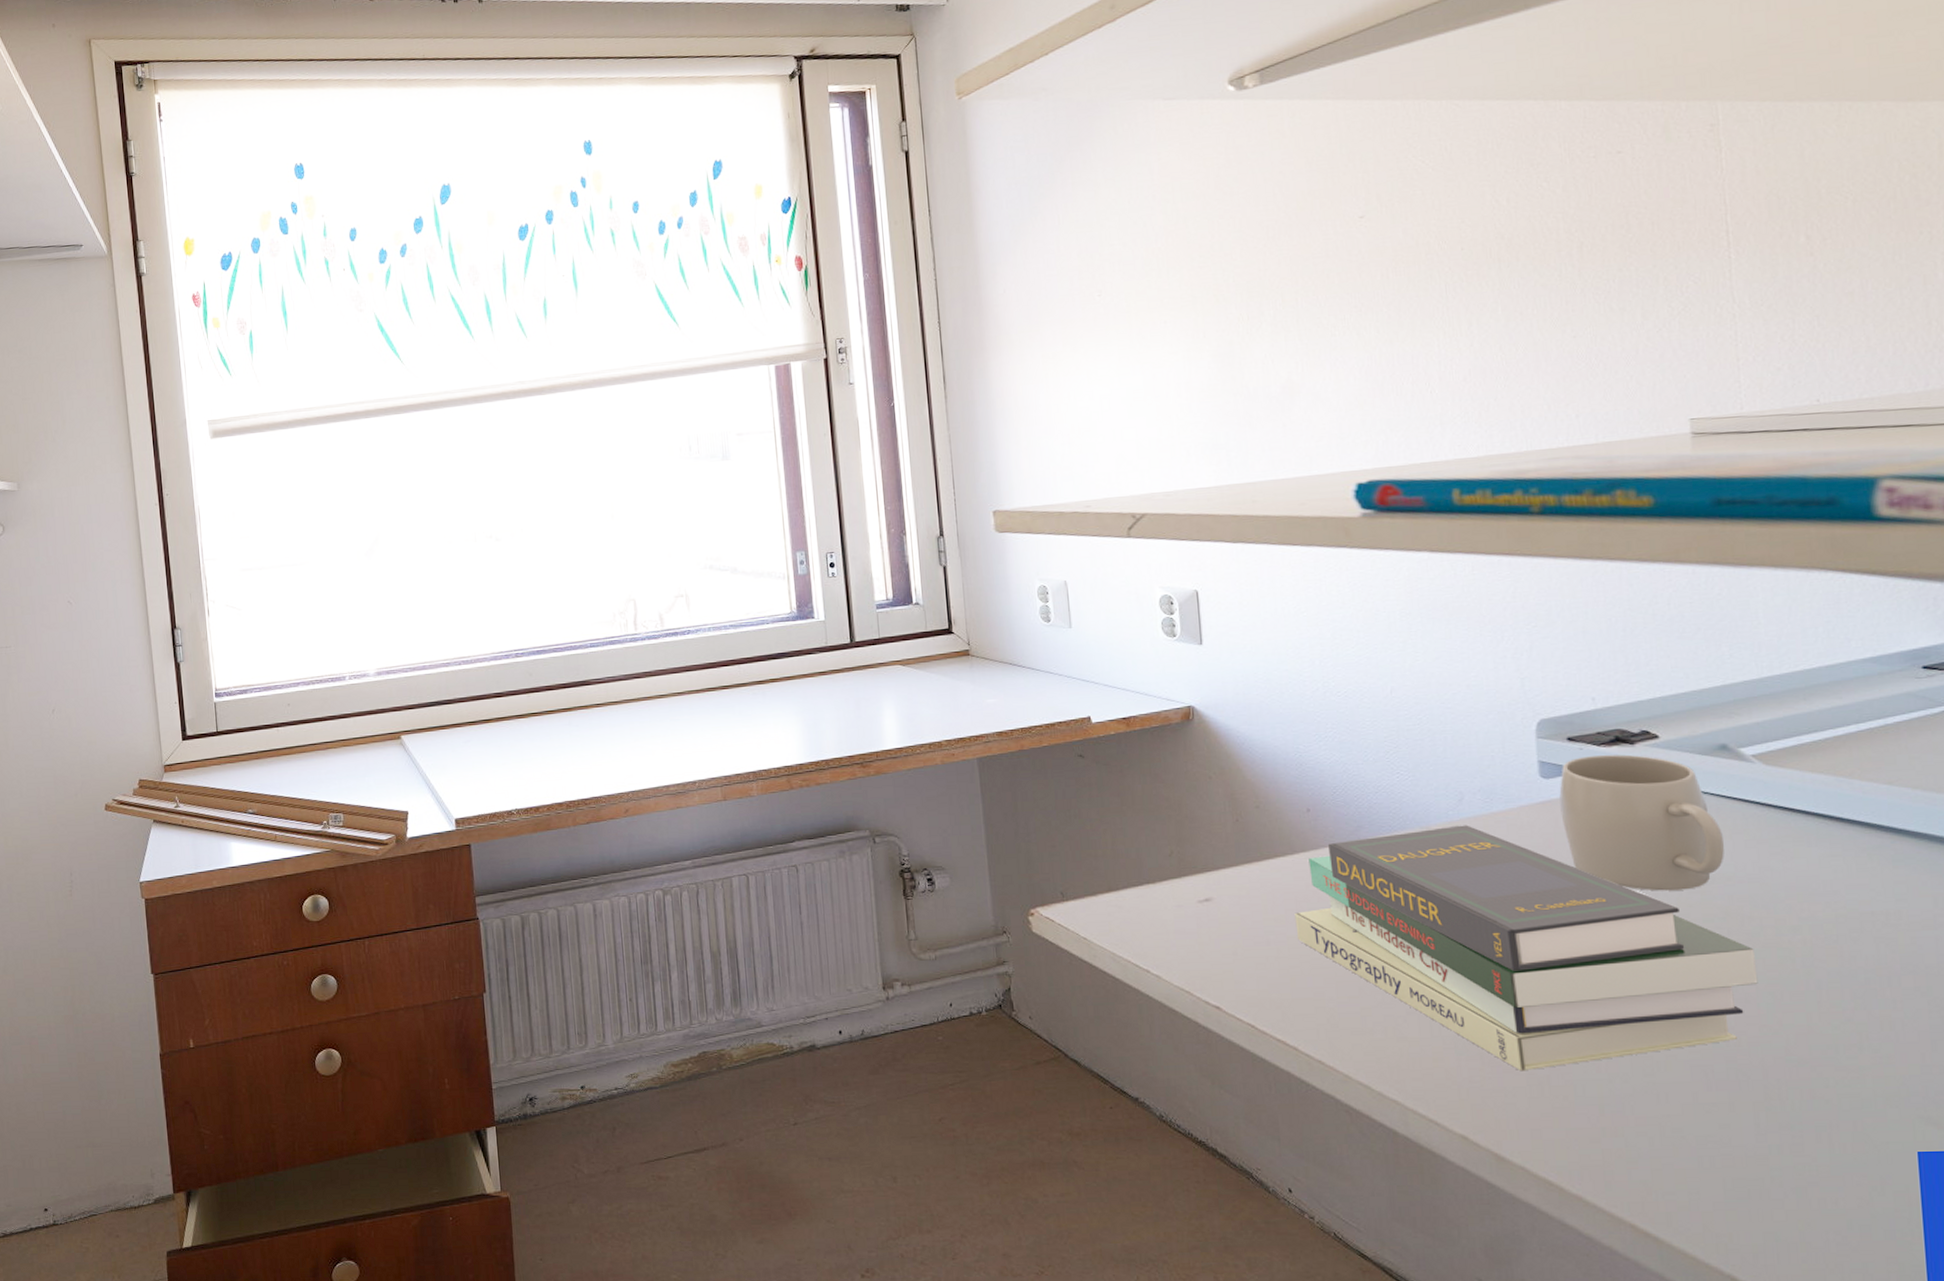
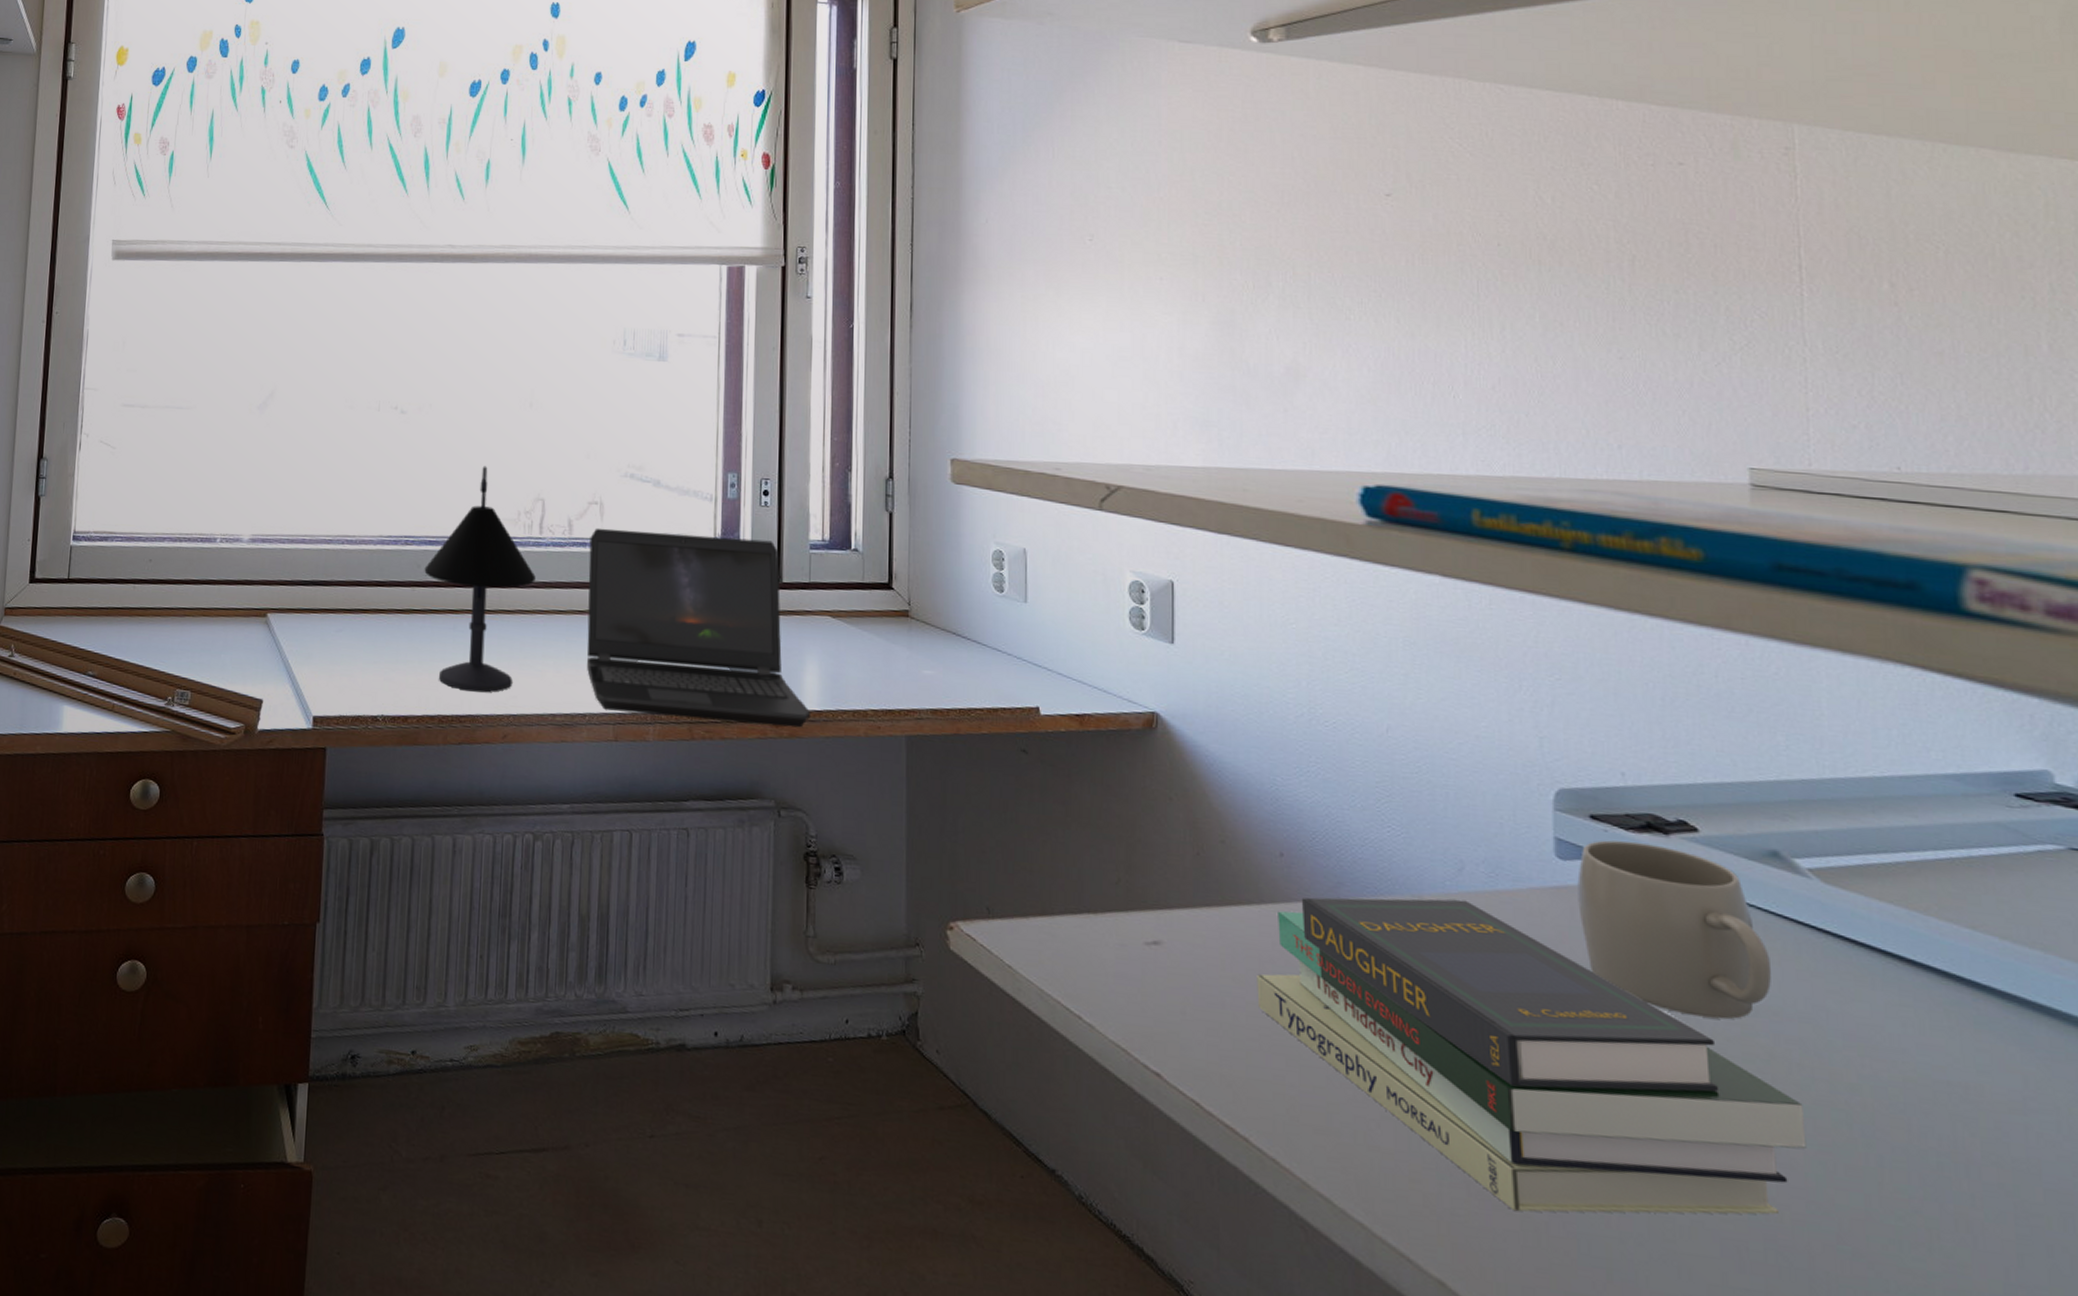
desk lamp: none [536,577,637,777] -> present [424,466,536,692]
laptop computer: none [680,606,893,775] -> present [587,527,812,728]

